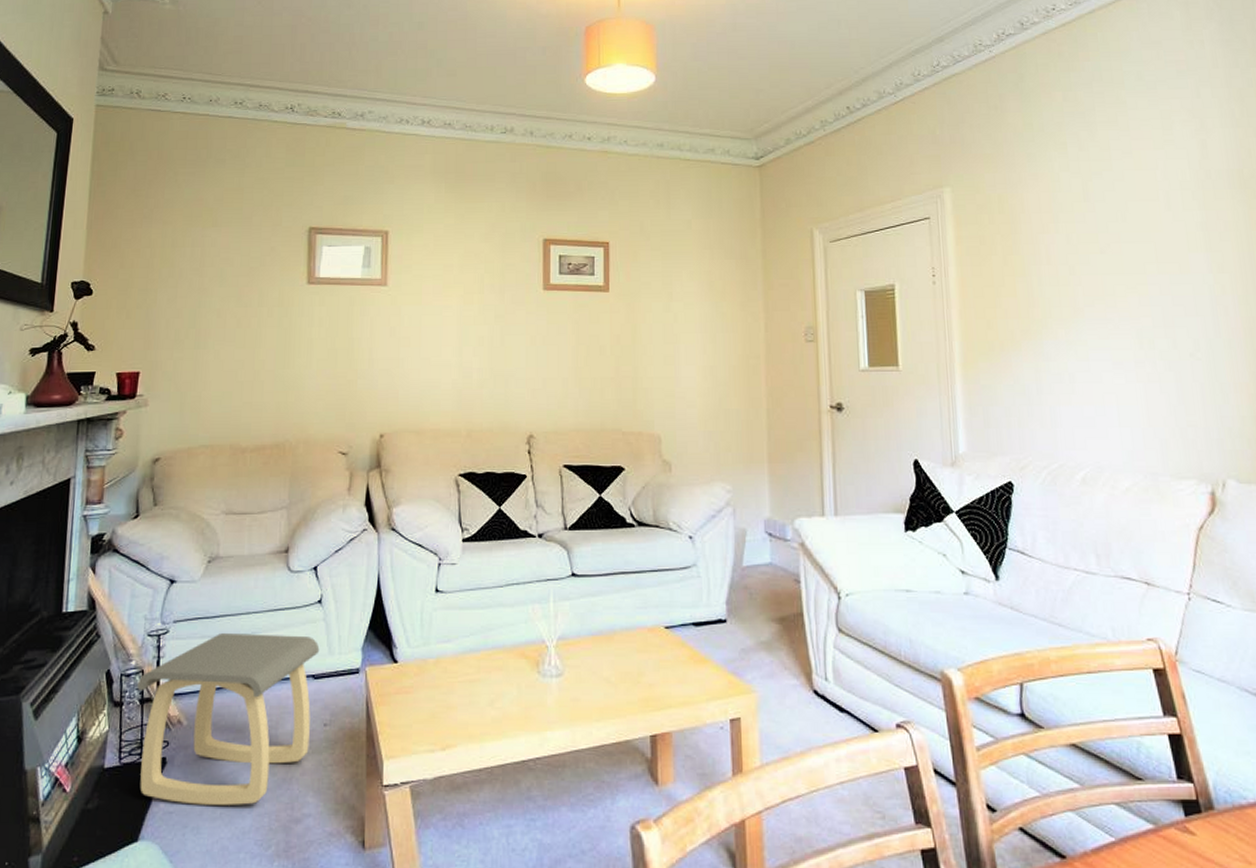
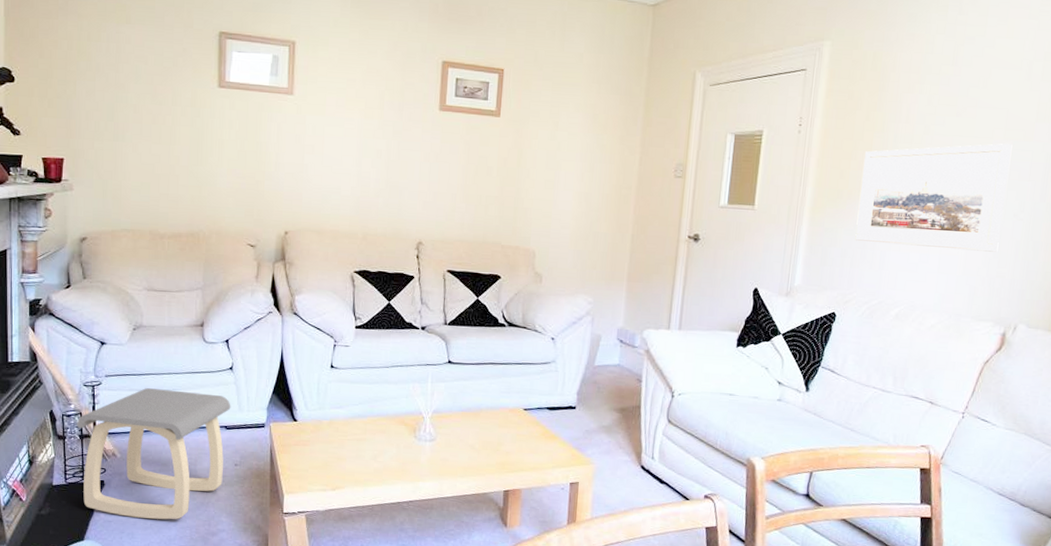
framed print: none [1010,278,1182,398] -> present [855,143,1013,252]

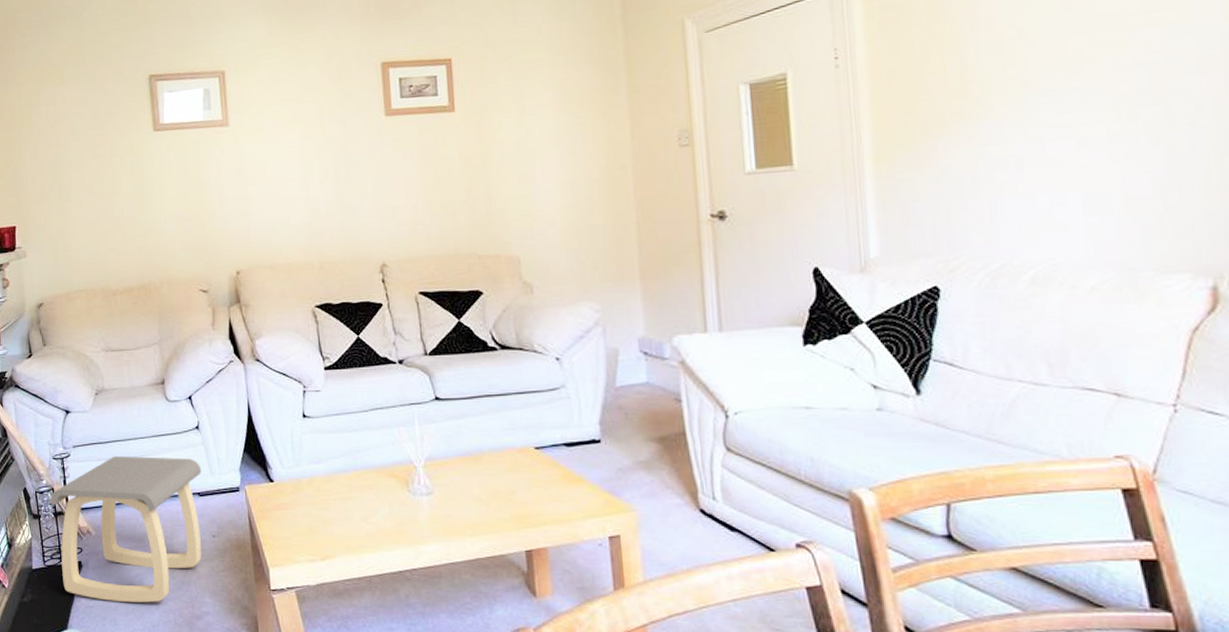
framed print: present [855,143,1013,252] -> none [936,31,1175,190]

